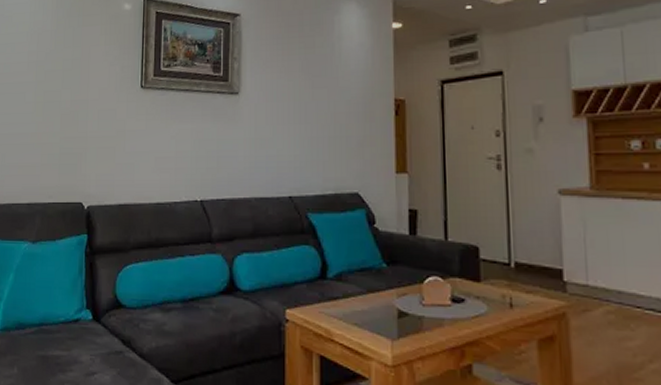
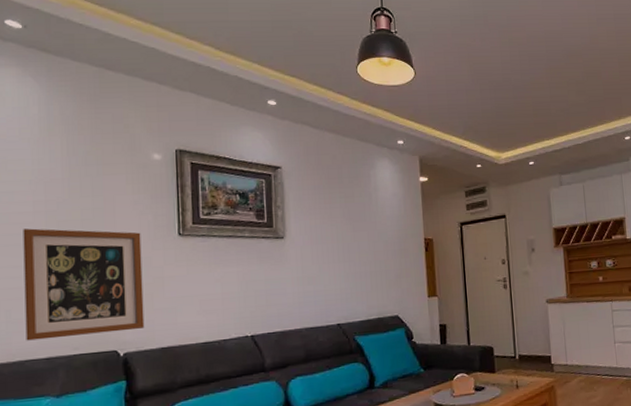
wall art: none [14,77,109,185] -> present [23,228,145,341]

